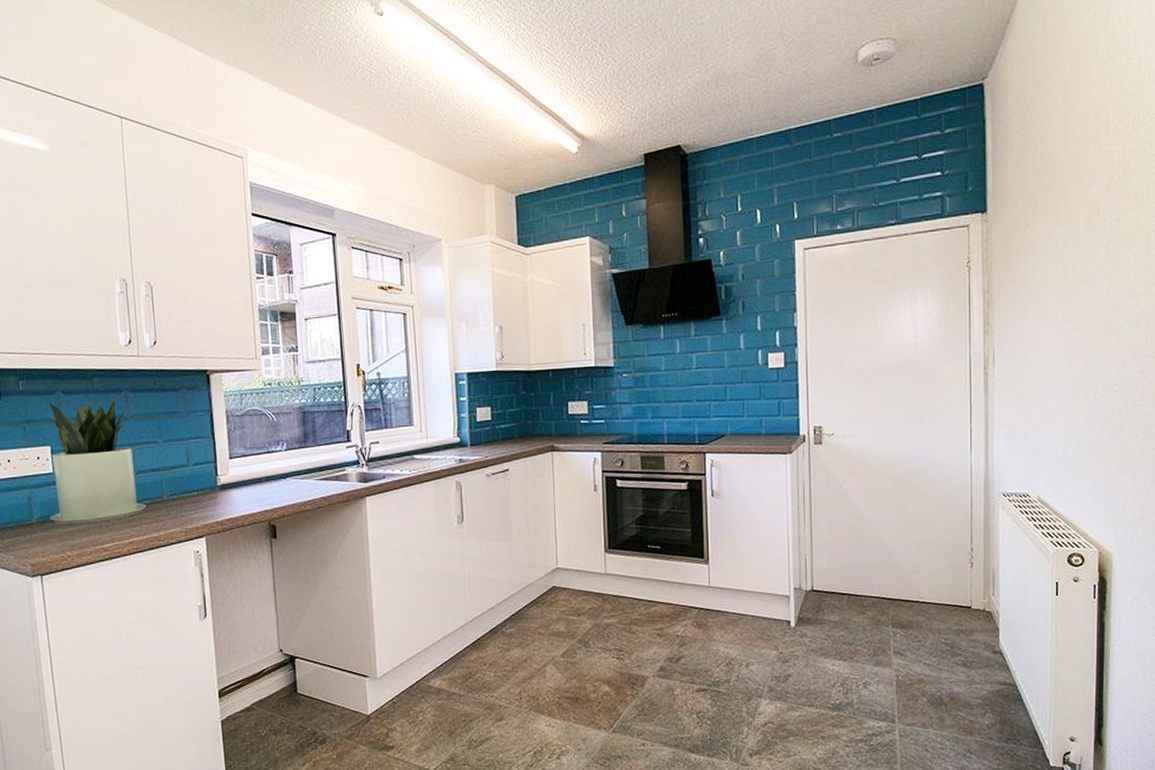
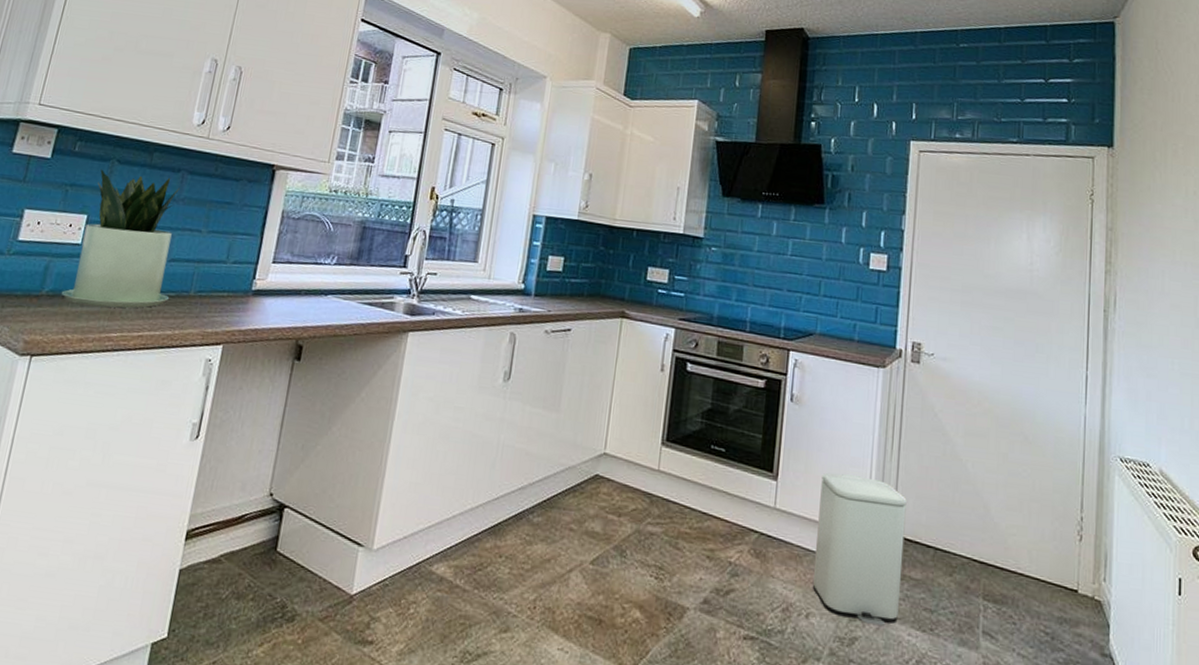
pedal bin: none [746,548,823,664] -> present [812,472,907,627]

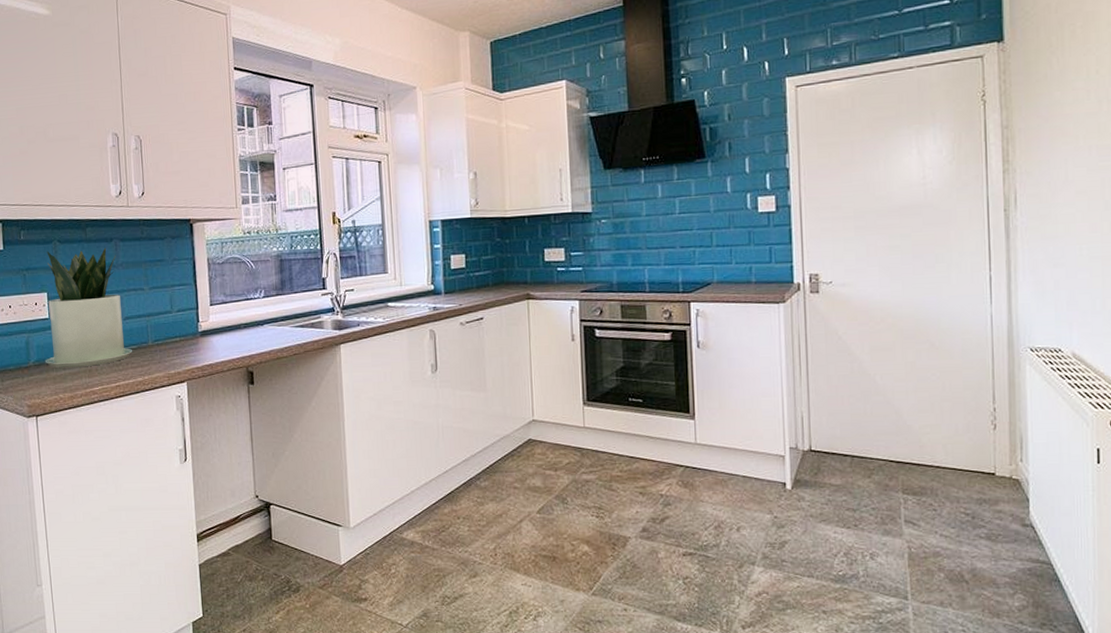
pedal bin: present [812,472,907,627] -> none [736,404,823,529]

